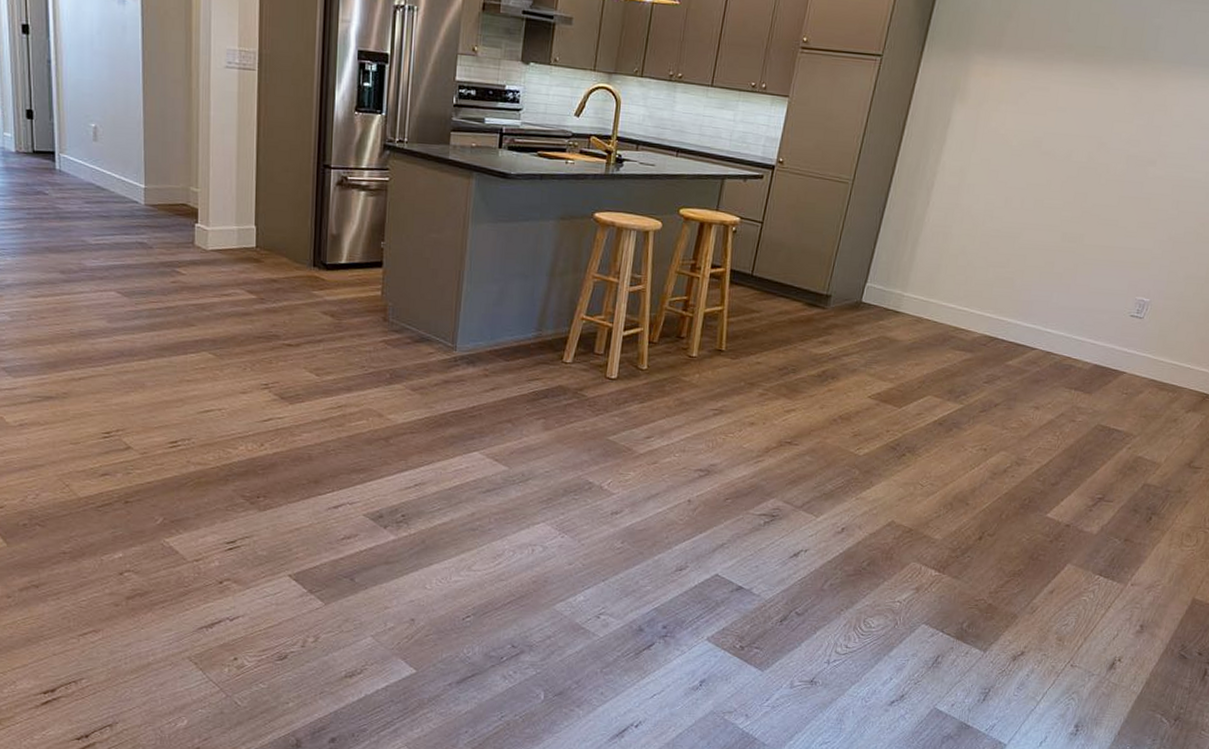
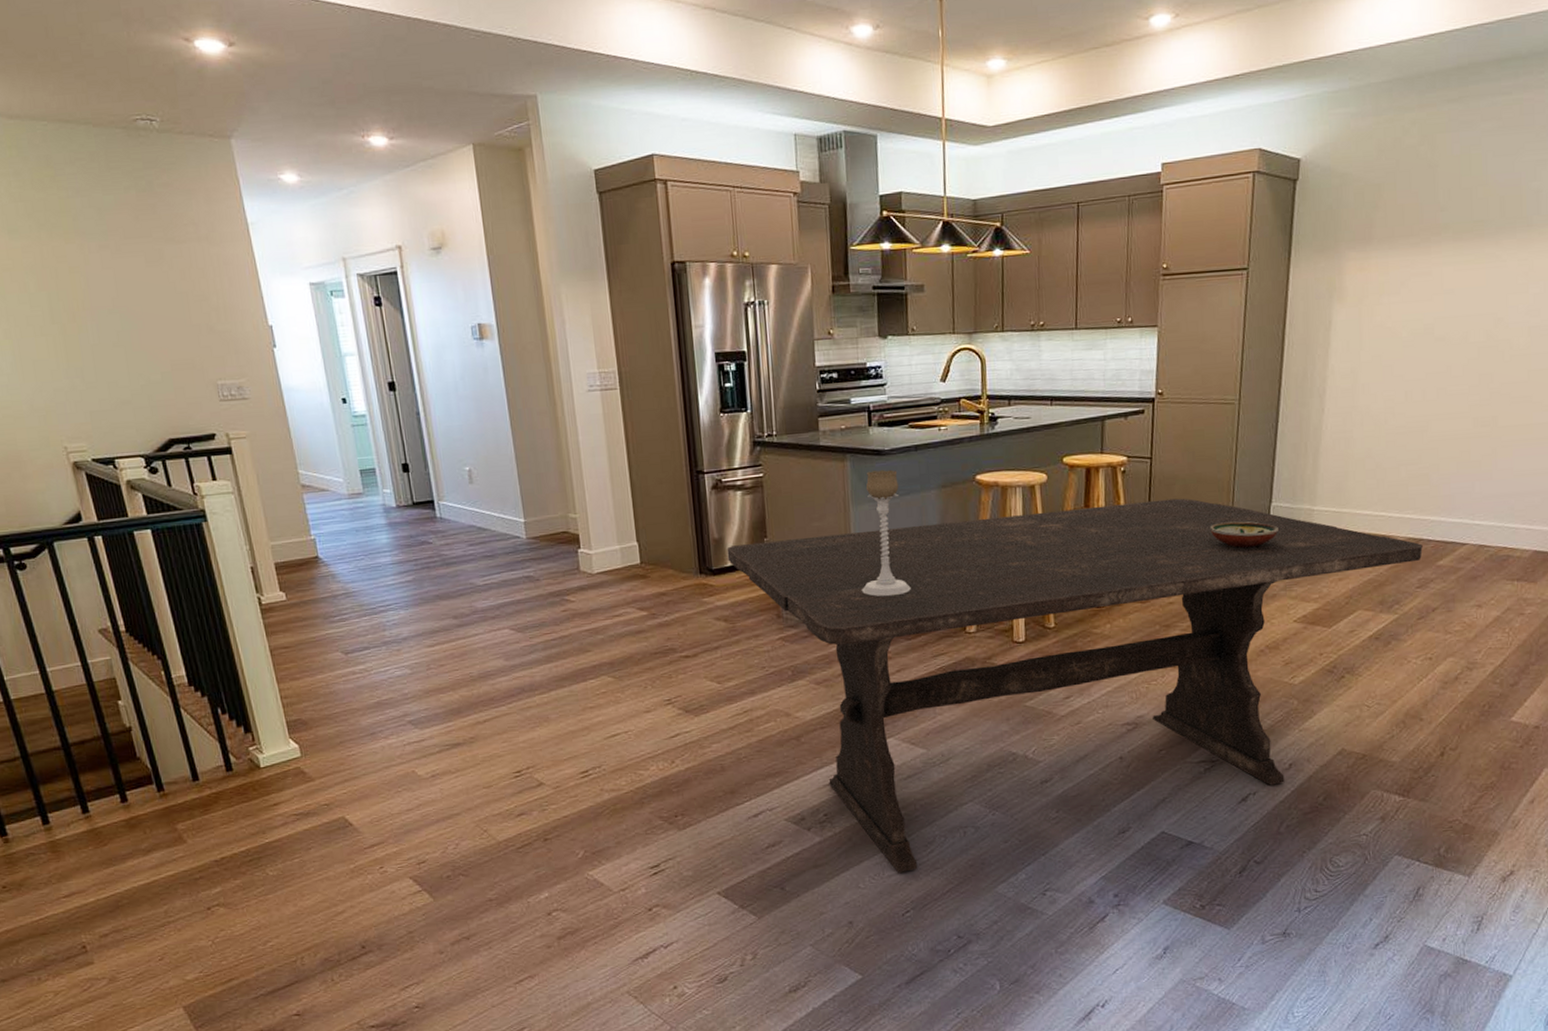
dining table: none [343,244,996,580] -> present [727,498,1423,873]
candle holder: none [468,192,520,317] -> present [861,469,911,597]
decorative bowl: none [806,294,869,322] -> present [1210,521,1279,548]

